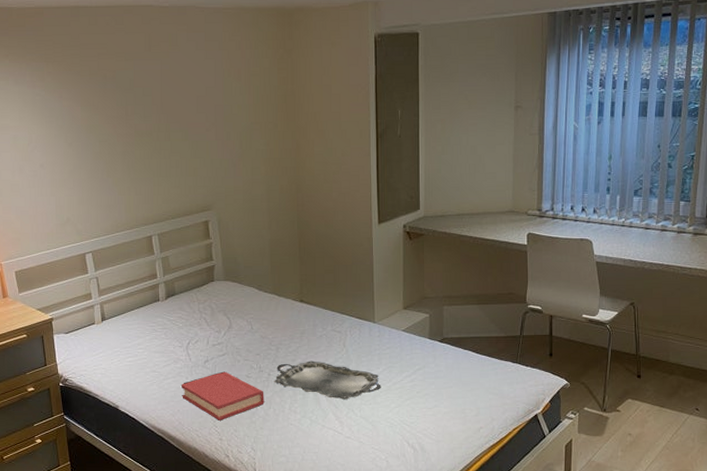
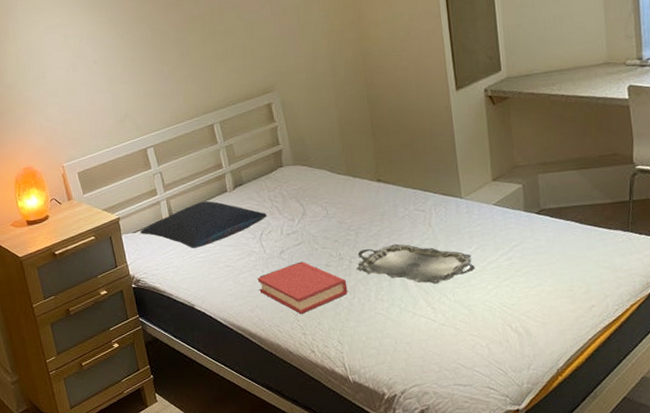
pillow: none [72,308,195,352] -> present [140,201,267,248]

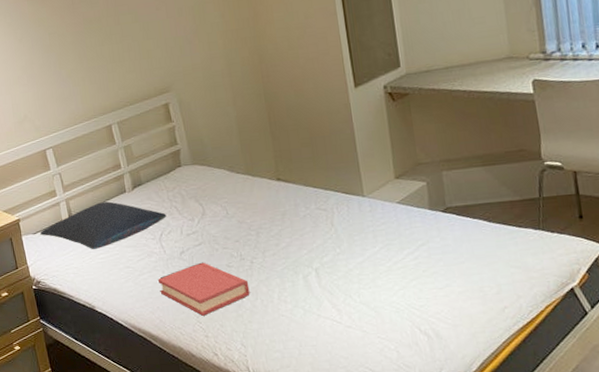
serving tray: present [357,244,475,284] -> none [258,243,381,285]

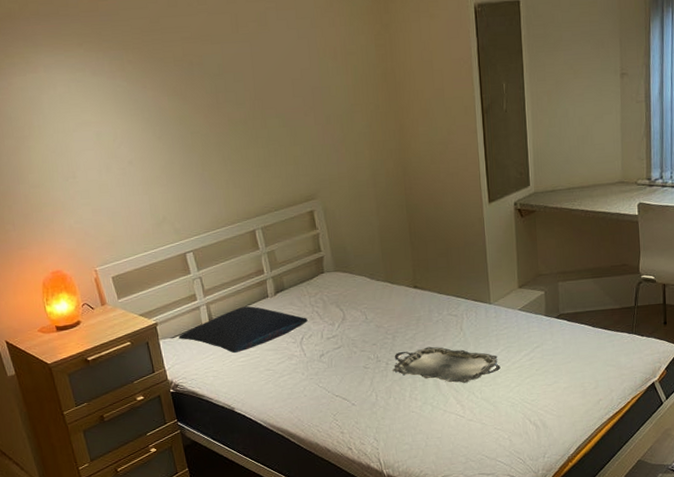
hardback book: present [158,262,250,316] -> none [298,364,384,414]
serving tray: none [258,243,381,285] -> present [393,346,501,383]

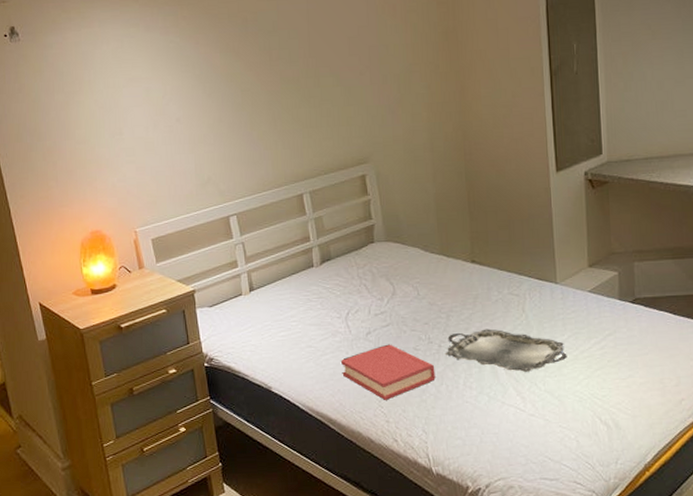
pillow: present [178,306,308,353] -> none [217,276,355,326]
hardback book: none [298,364,384,414] -> present [341,344,436,400]

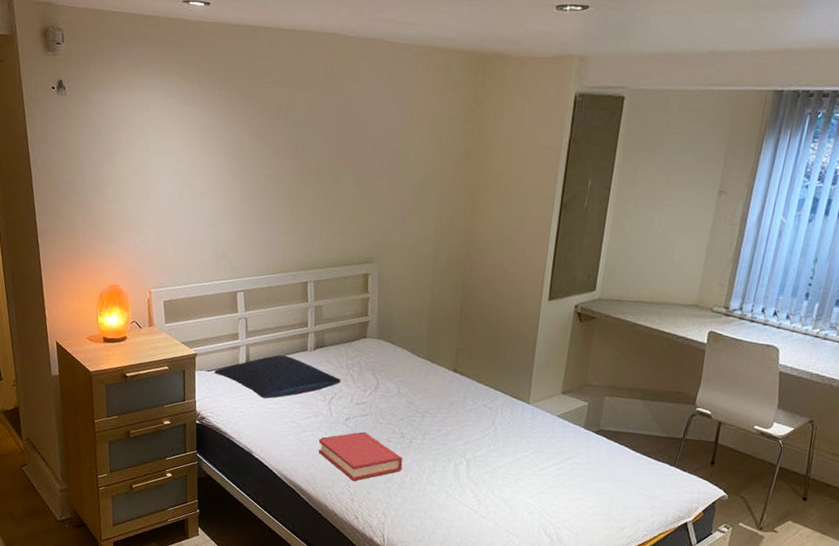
pillow: none [217,276,355,326] -> present [214,355,341,399]
serving tray: present [446,329,567,372] -> none [415,432,526,479]

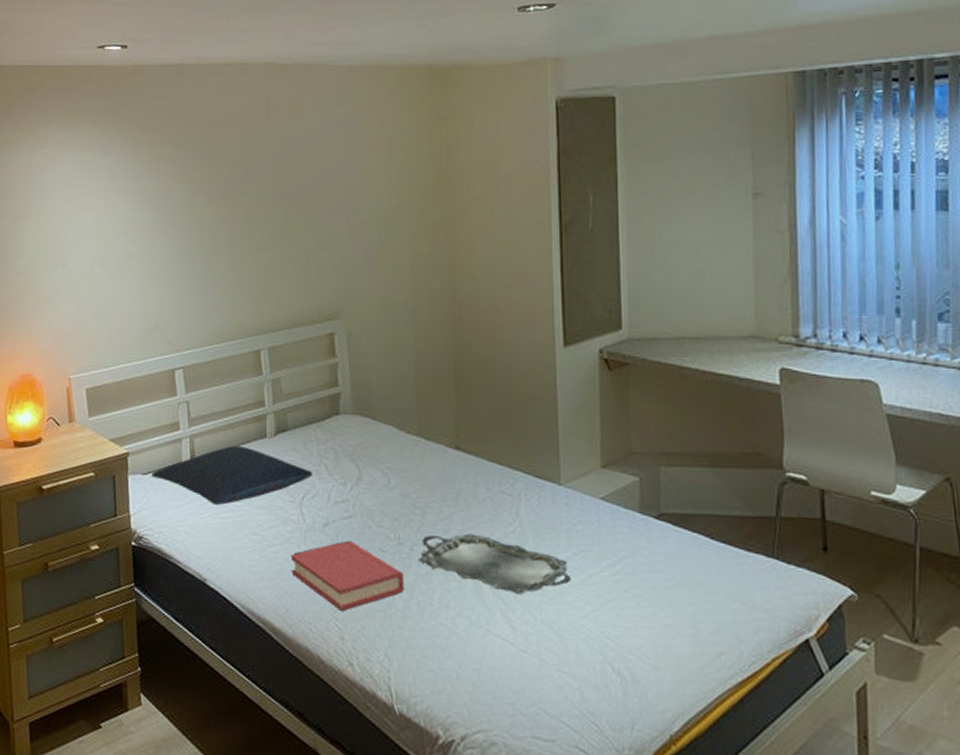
serving tray: none [415,432,526,479] -> present [419,533,571,594]

